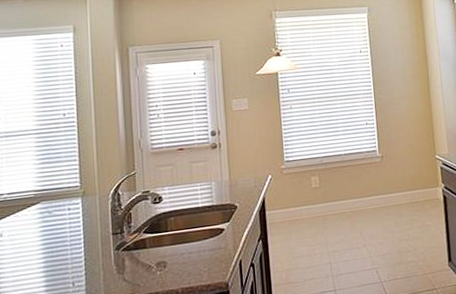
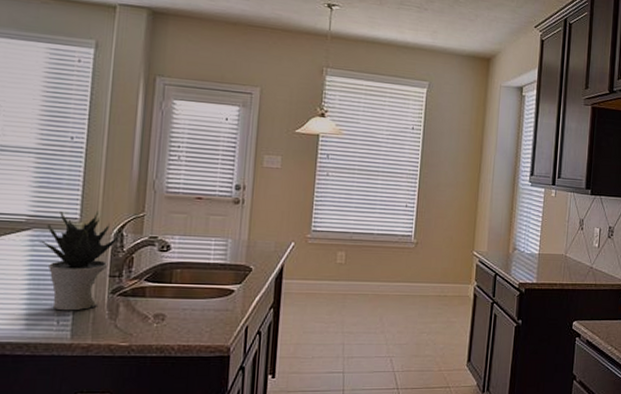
potted plant: none [49,176,120,273] -> present [41,210,125,311]

